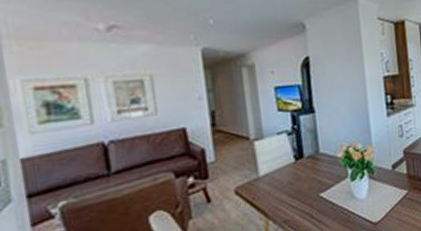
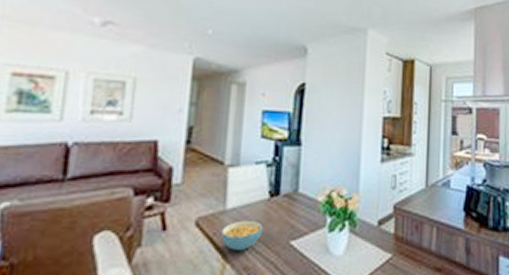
cereal bowl: none [259,181,295,209] -> present [221,220,263,252]

